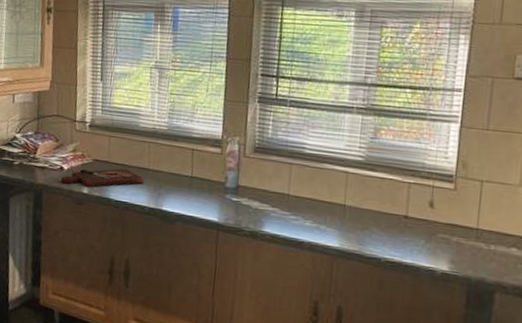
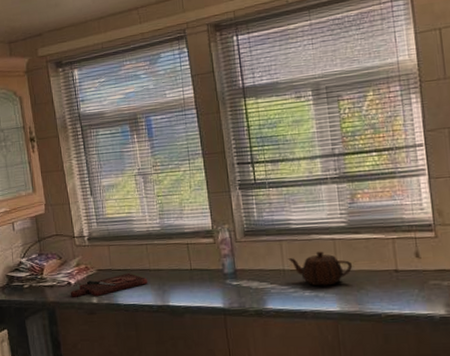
teapot: none [295,182,362,220] -> present [288,251,353,286]

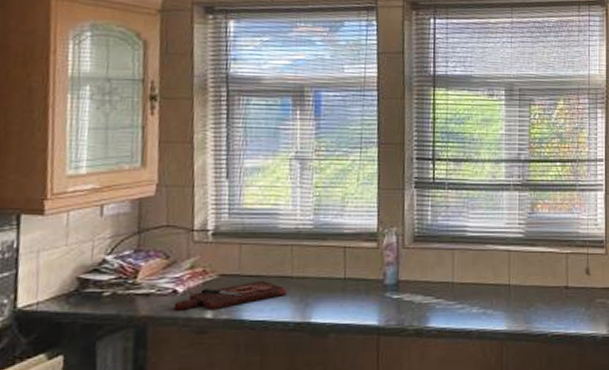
teapot: present [288,251,353,286] -> none [458,263,525,302]

